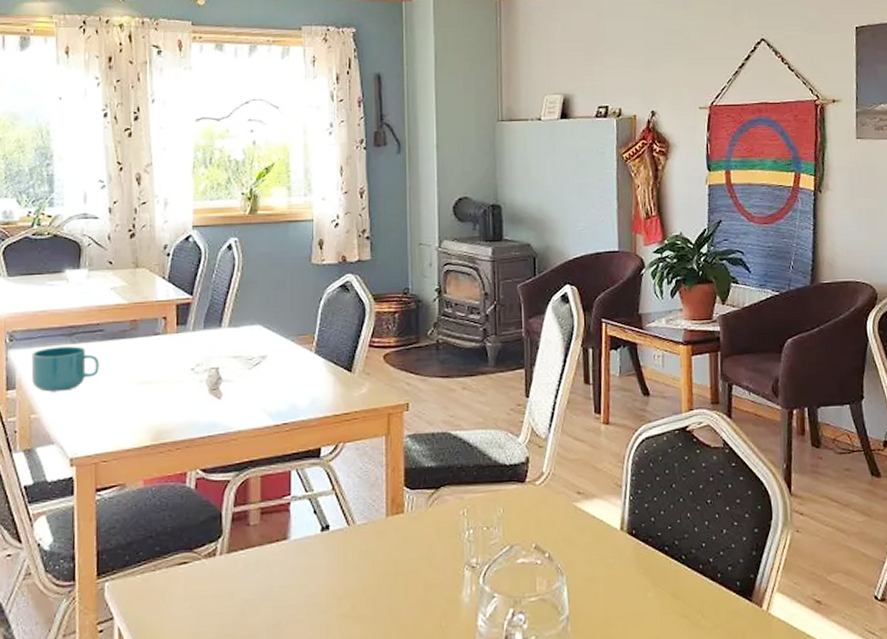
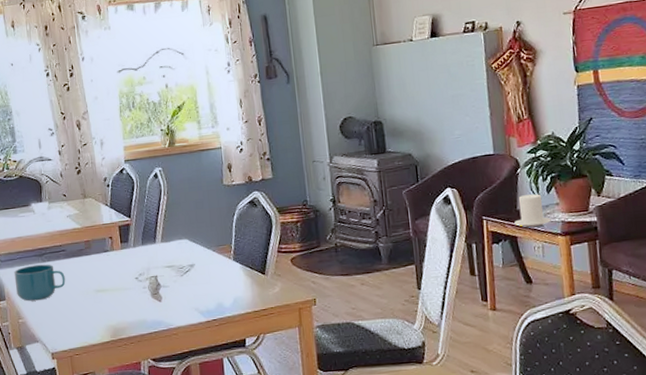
candle: none [635,298,673,335] -> present [514,194,551,228]

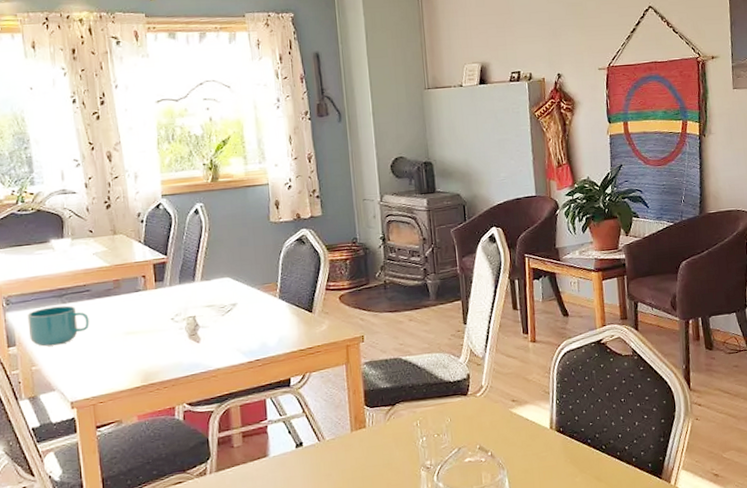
candle: present [514,194,551,228] -> none [553,233,586,265]

